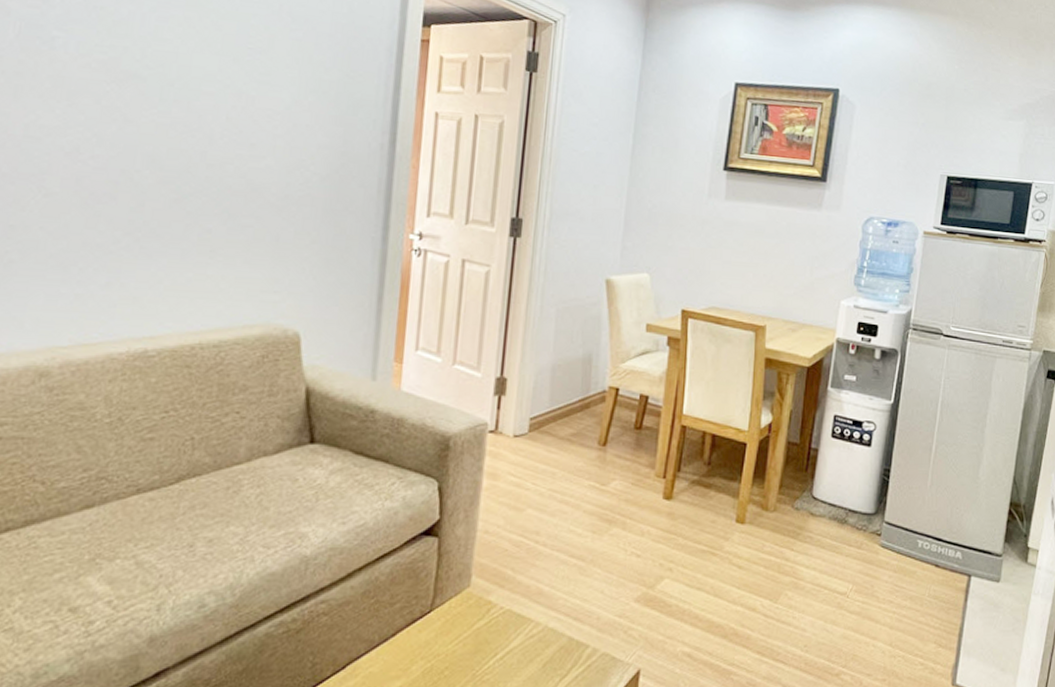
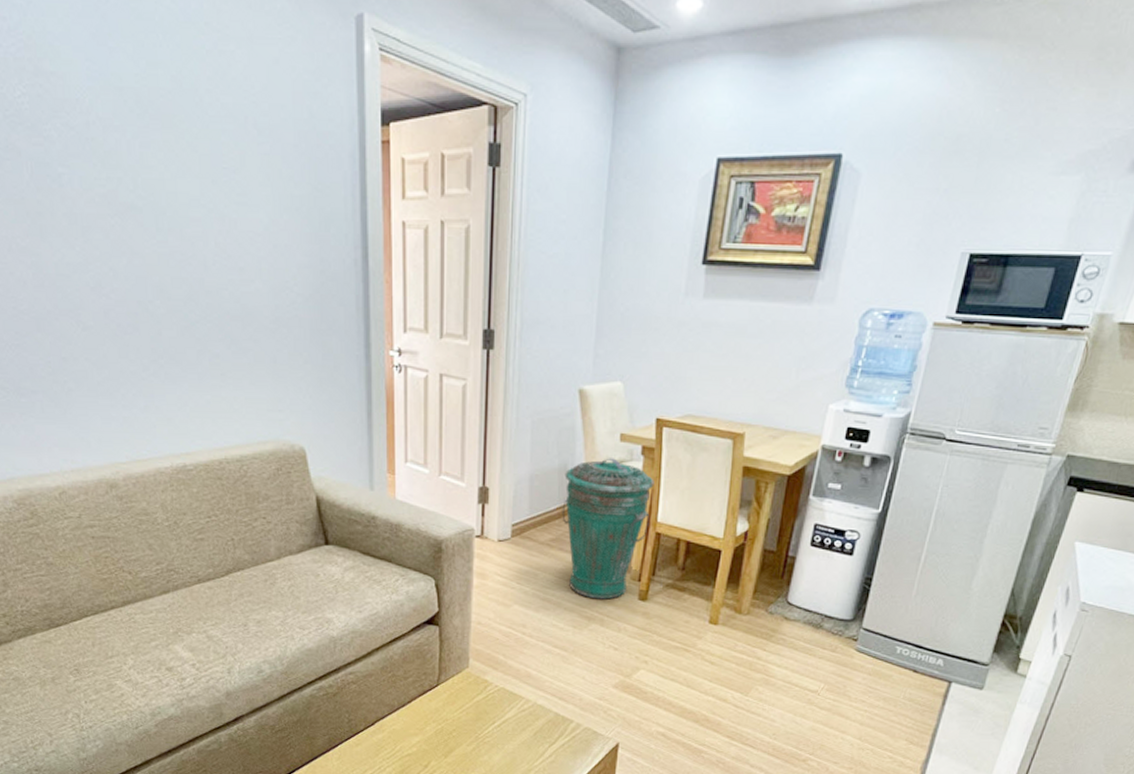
trash can: none [584,348,680,500] -> present [562,458,654,600]

